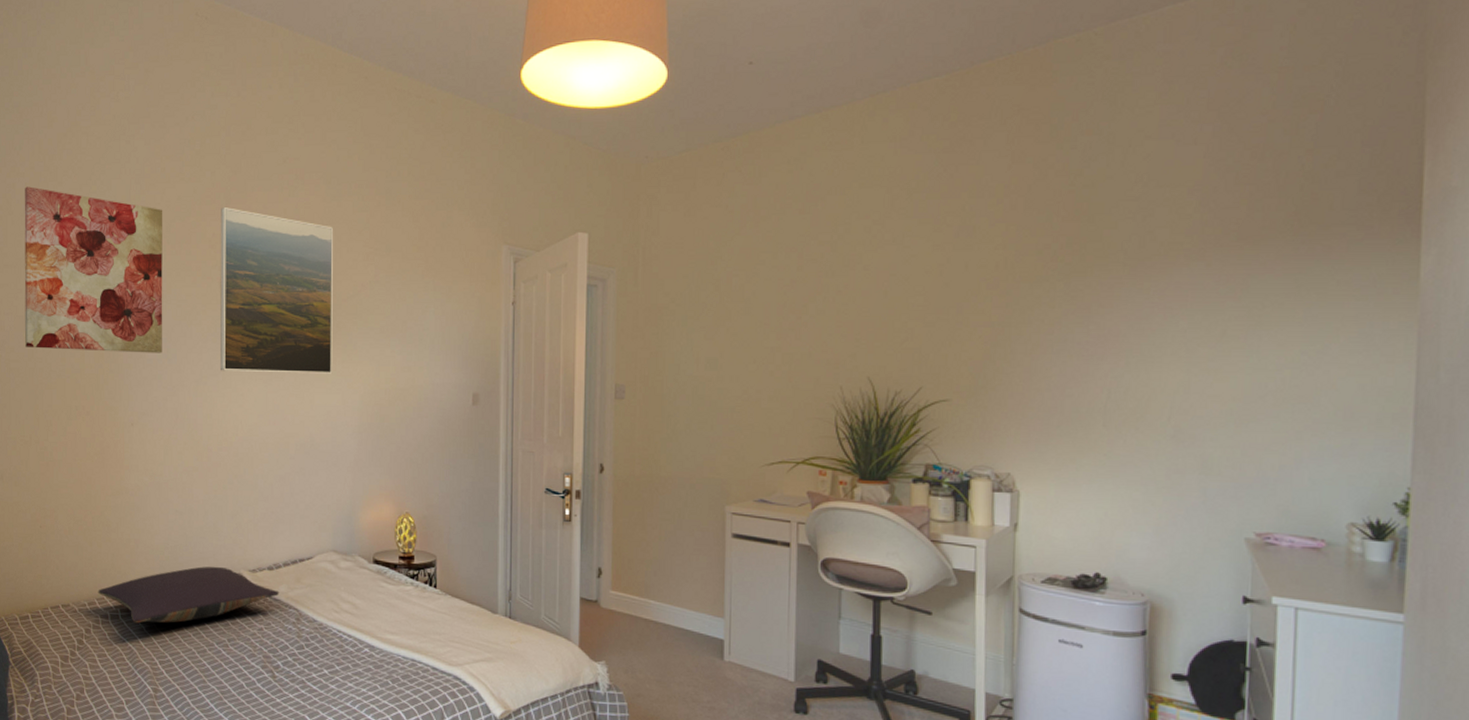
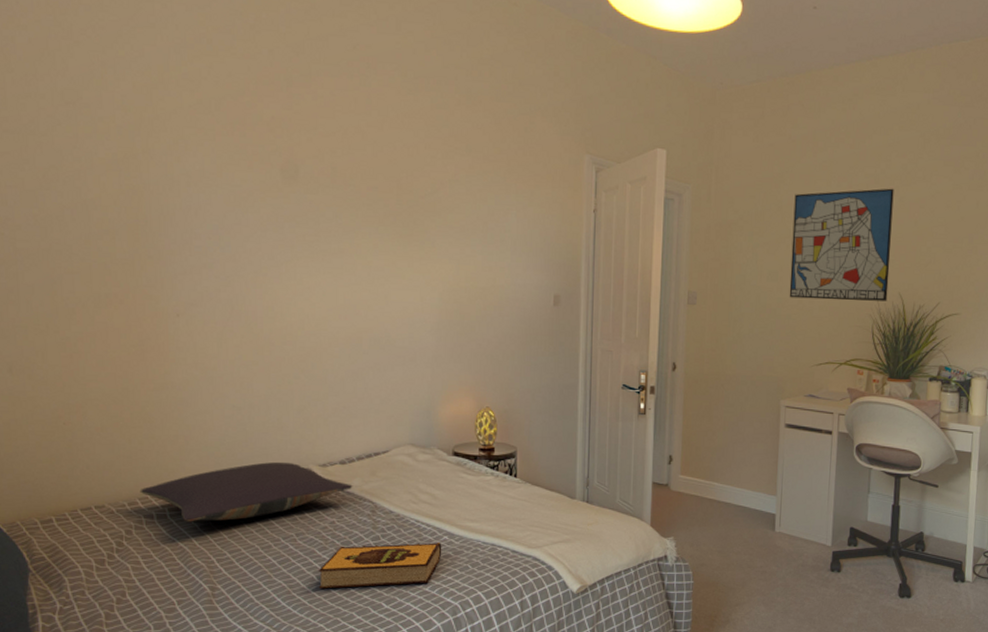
wall art: present [24,186,163,353] -> none [28,42,213,241]
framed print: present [220,207,333,374] -> none [280,90,409,270]
hardback book: none [248,653,363,698] -> present [319,541,442,589]
wall art: none [731,255,856,389] -> present [789,188,894,301]

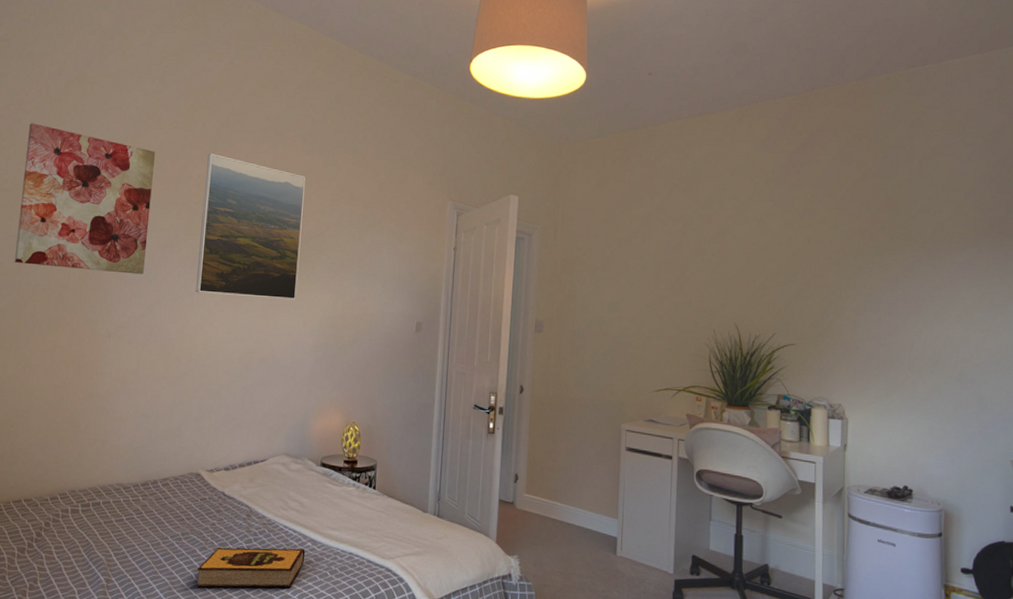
wall art: none [28,42,213,241] -> present [15,123,156,275]
pillow: present [139,461,353,522] -> none [60,466,234,518]
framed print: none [280,90,409,270] -> present [196,154,305,300]
wall art: present [789,188,894,301] -> none [629,227,727,331]

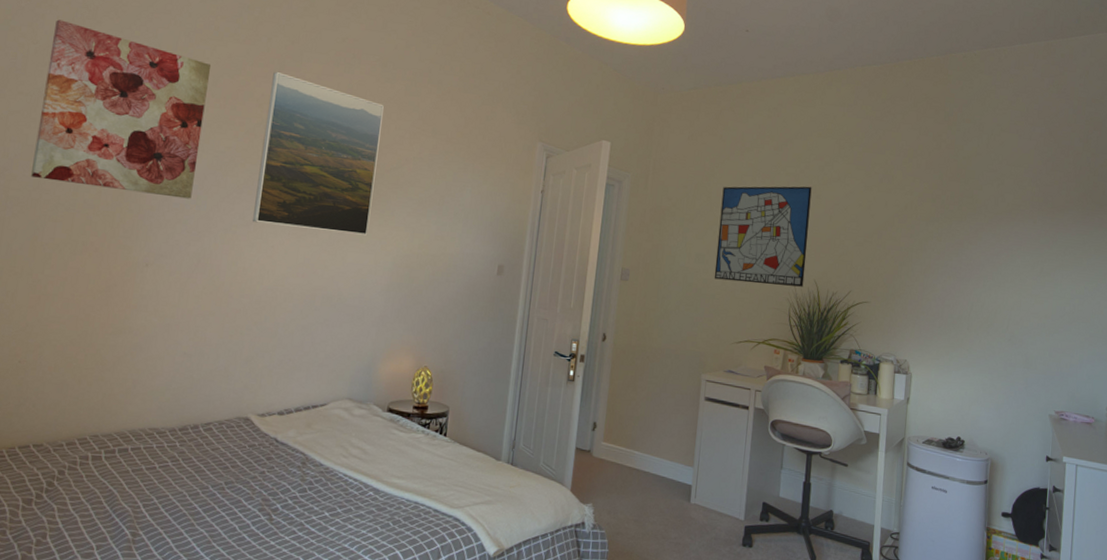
hardback book: present [196,547,306,588] -> none [240,496,367,540]
wall art: none [629,227,727,331] -> present [714,186,812,287]

